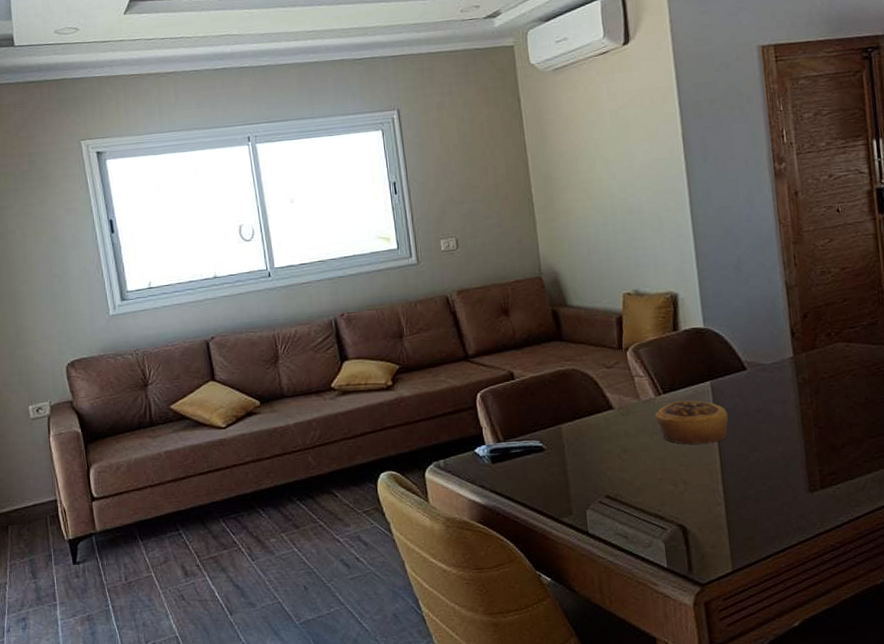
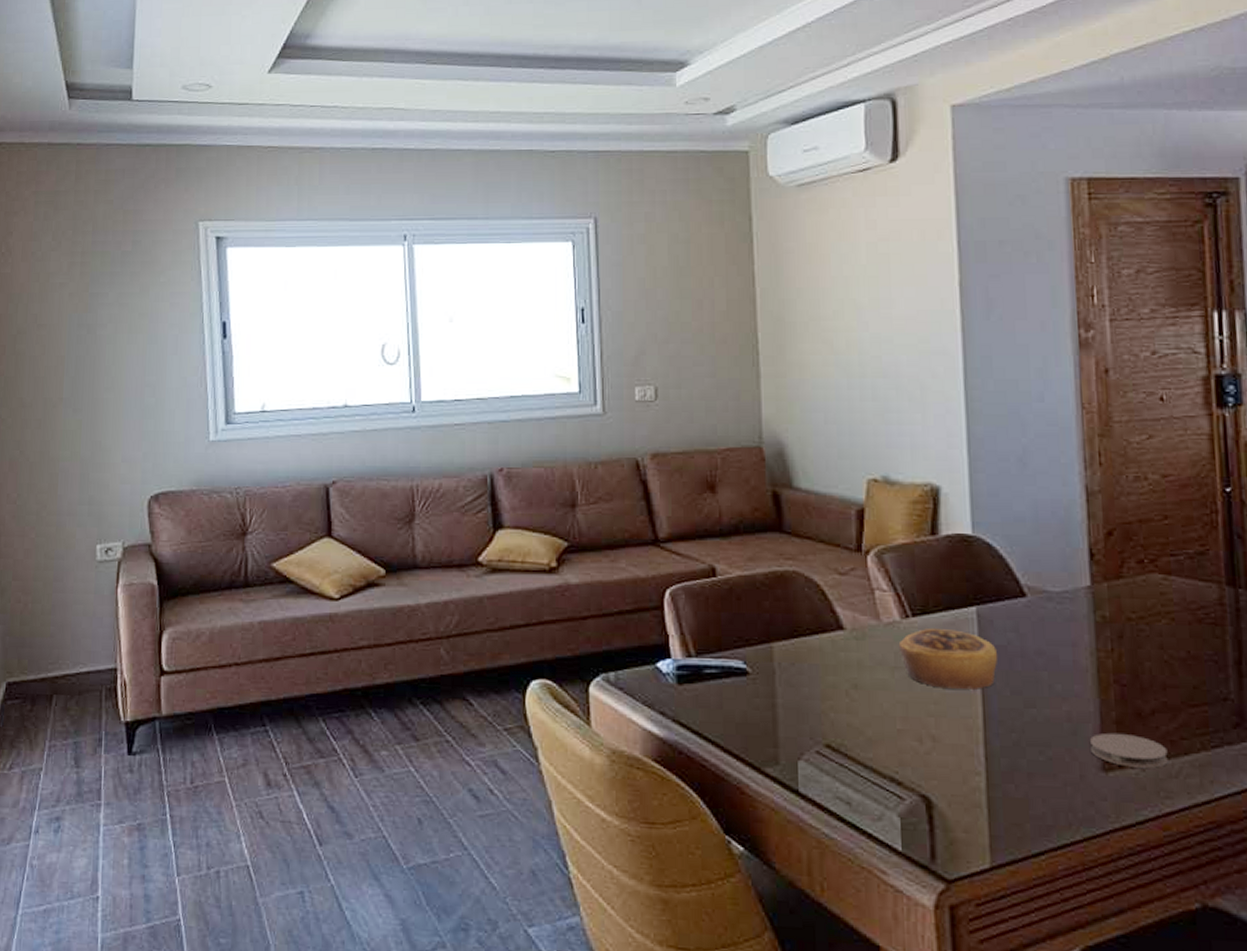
coaster: none [798,463,856,487] -> present [1089,732,1168,768]

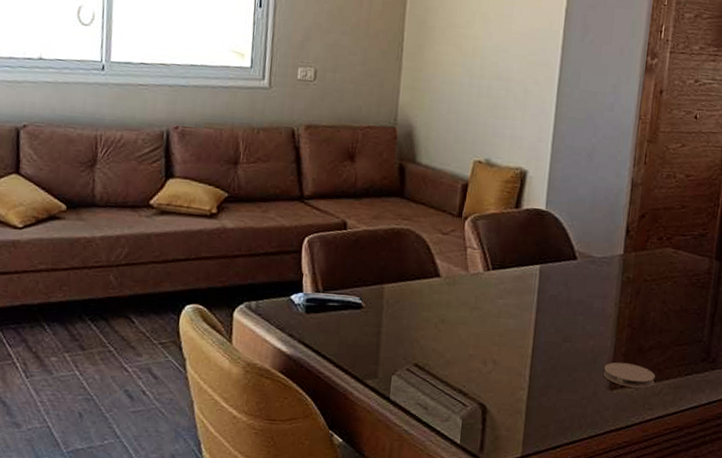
pastry: present [898,627,998,689] -> none [479,279,550,327]

